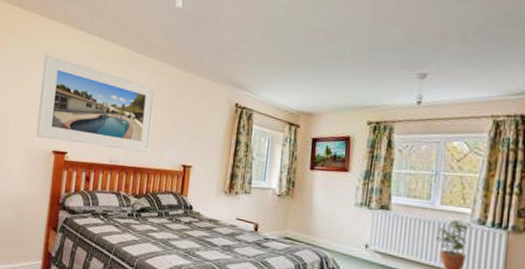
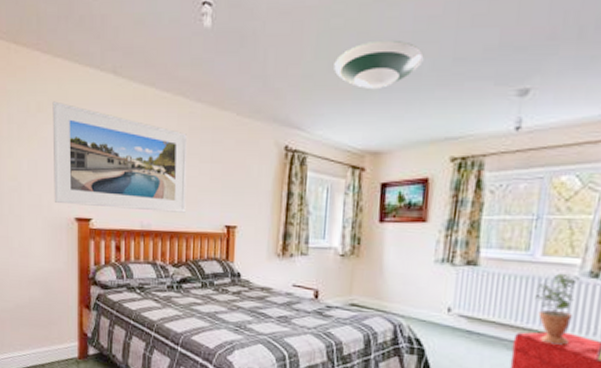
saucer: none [277,28,347,65] -> present [334,39,424,89]

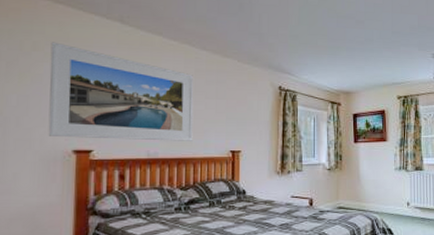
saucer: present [334,39,424,89] -> none [313,15,374,48]

